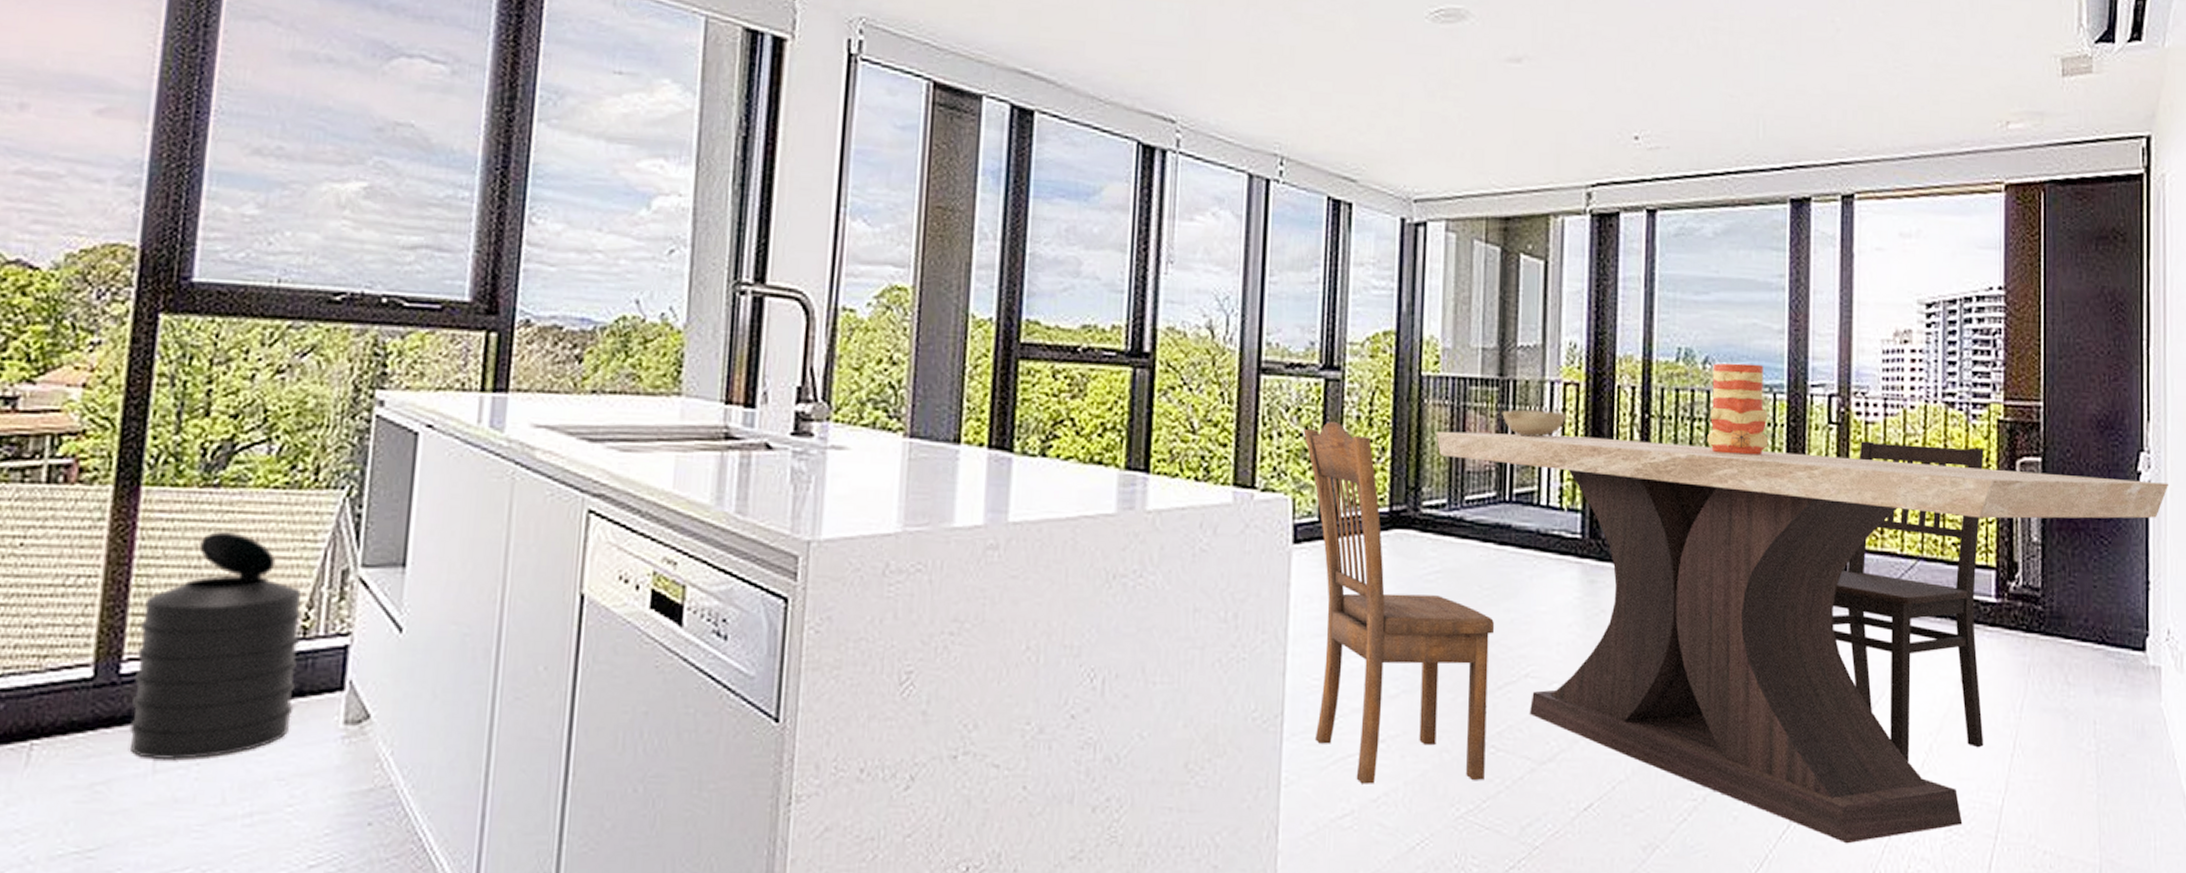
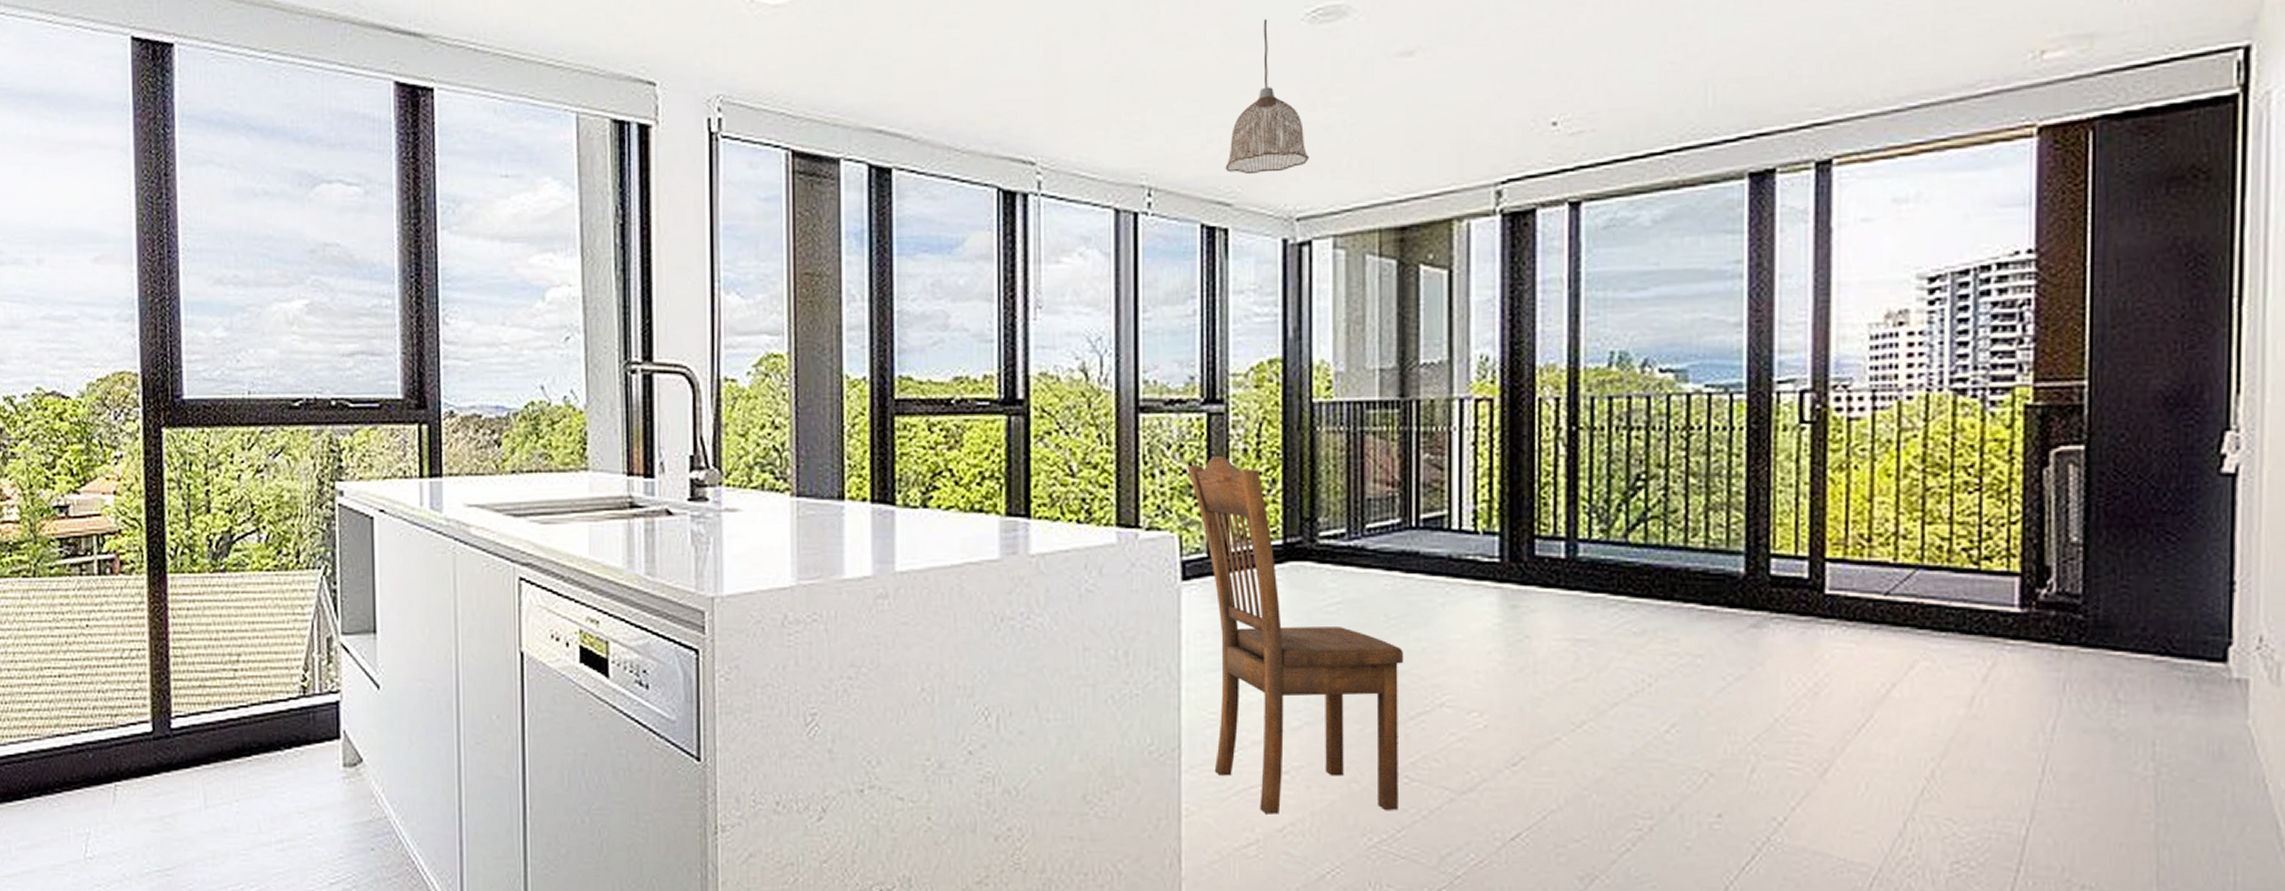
trash can: present [129,531,302,761] -> none [181,608,303,798]
pendant lamp: none [1352,12,1428,155] -> present [1225,18,1310,175]
table: present [1436,431,2168,844] -> none [1331,455,2265,876]
decorative bowl: present [1502,410,1567,437] -> none [1404,430,1479,459]
vase: present [1707,363,1769,455] -> none [1648,363,1724,464]
dining chair: present [1833,441,1984,762] -> none [1807,440,2006,789]

